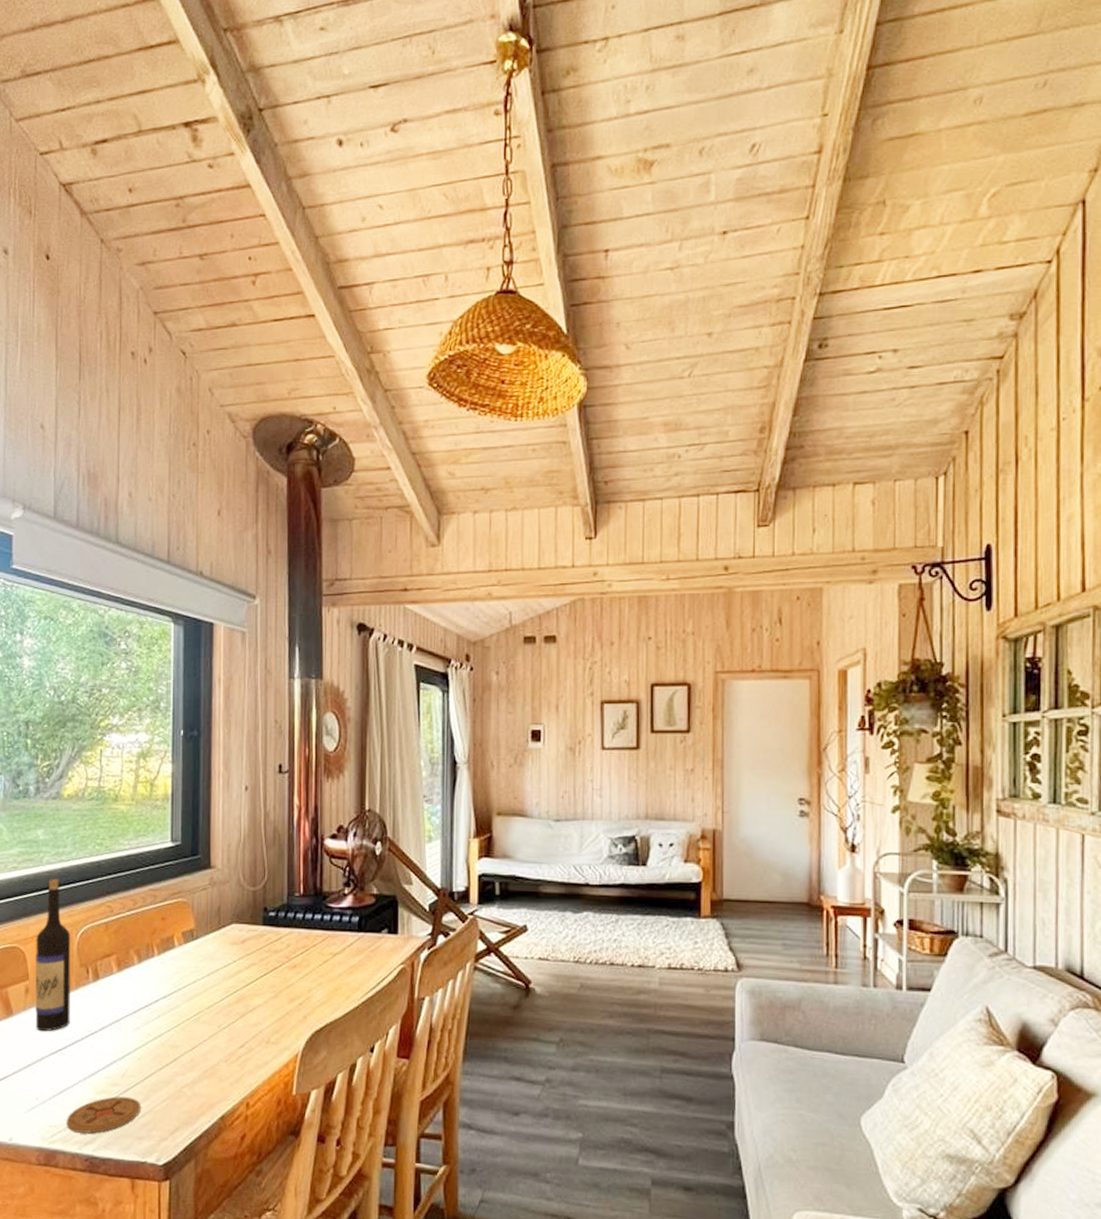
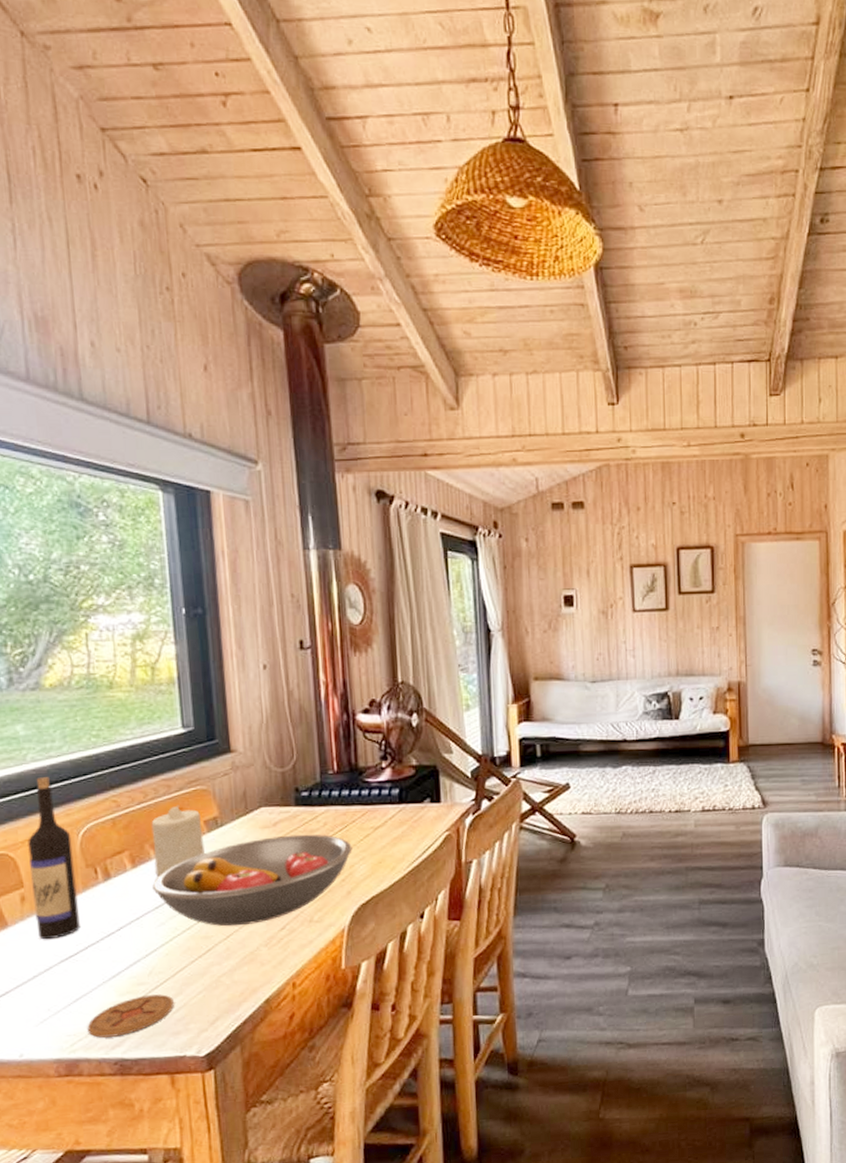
fruit bowl: none [133,953,311,1039] -> present [152,834,352,927]
candle: none [136,915,180,982] -> present [151,805,205,877]

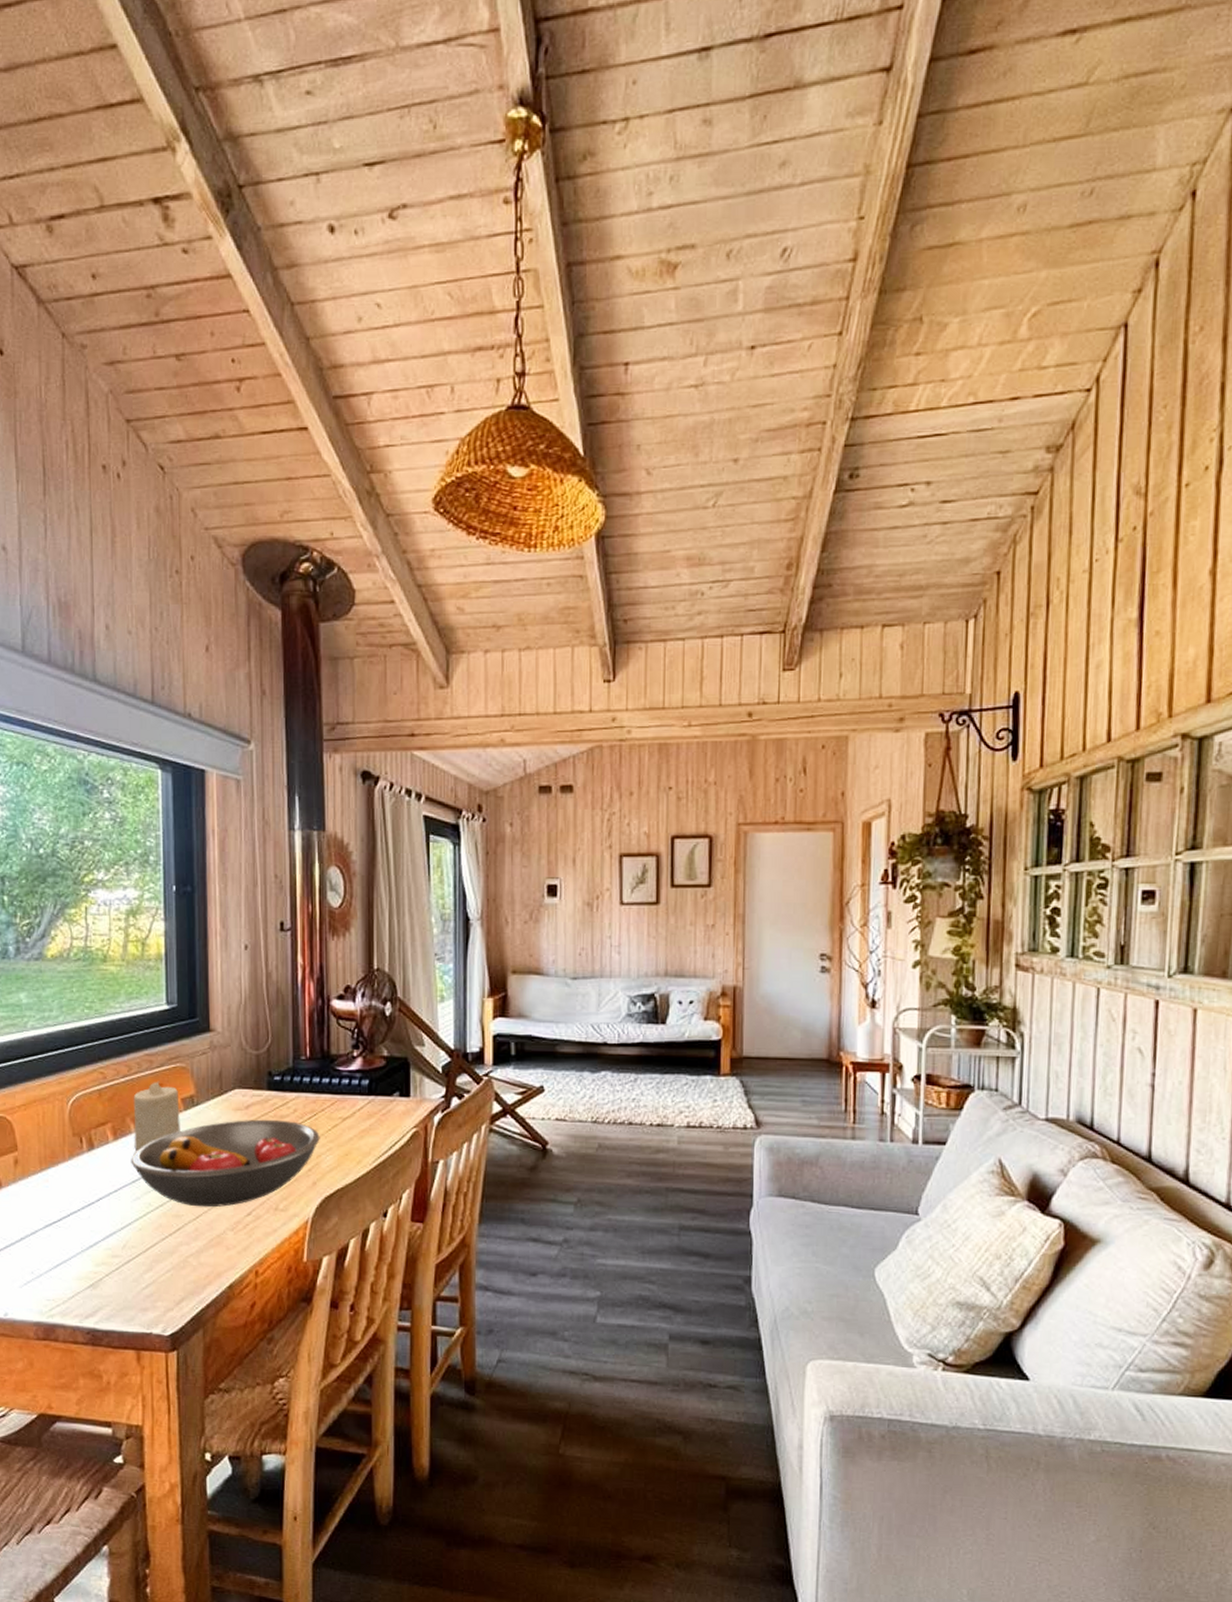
wine bottle: present [27,777,80,940] -> none [23,1045,64,1204]
coaster: present [87,994,174,1038] -> none [65,1268,144,1306]

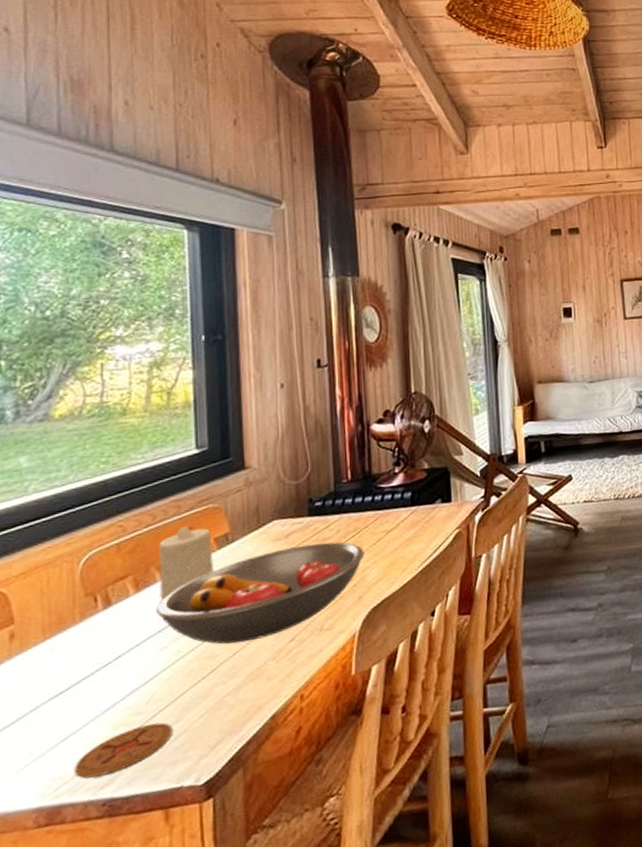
coaster: none [65,1268,144,1306] -> present [74,722,173,778]

